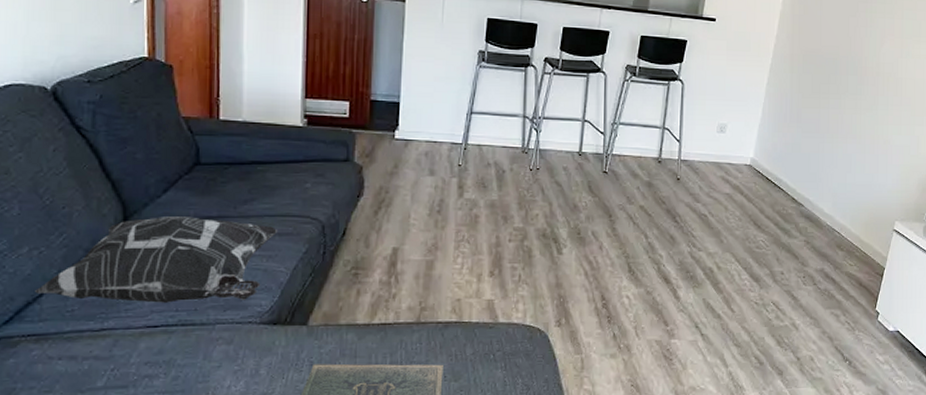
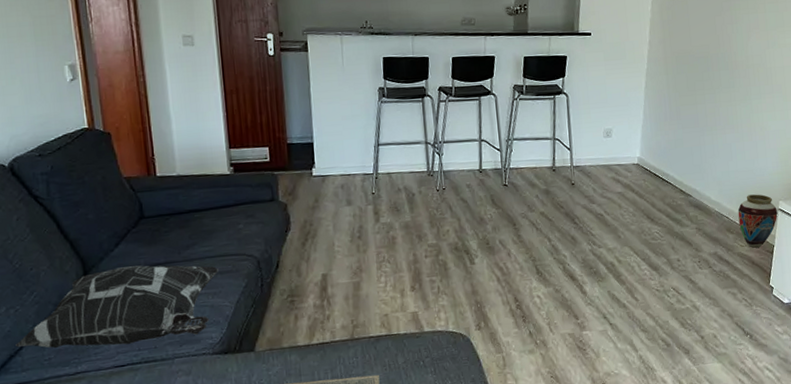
vase: none [850,211,892,268] -> present [738,194,778,248]

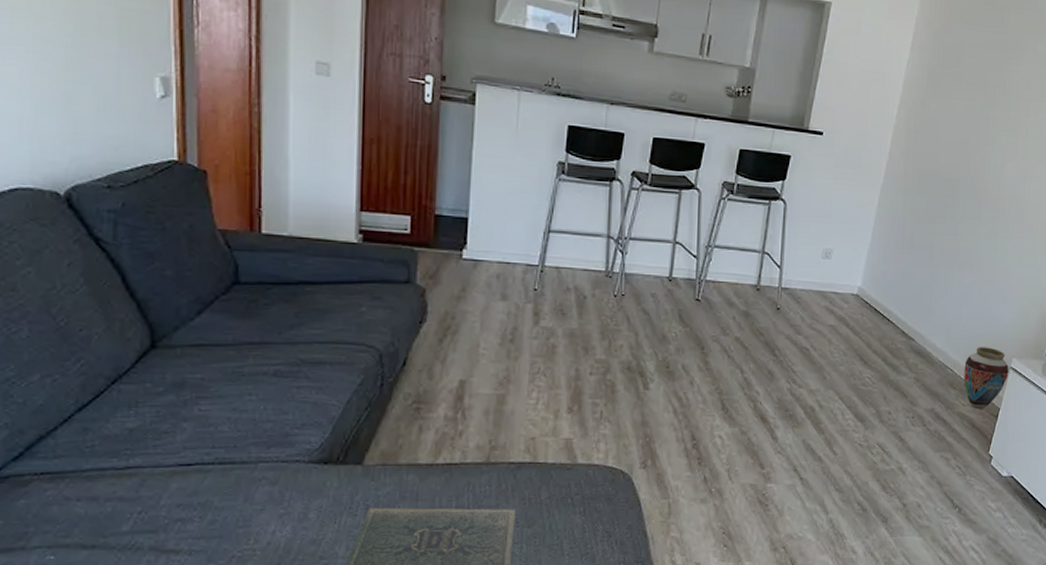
decorative pillow: present [15,265,220,348] -> none [49,342,330,439]

